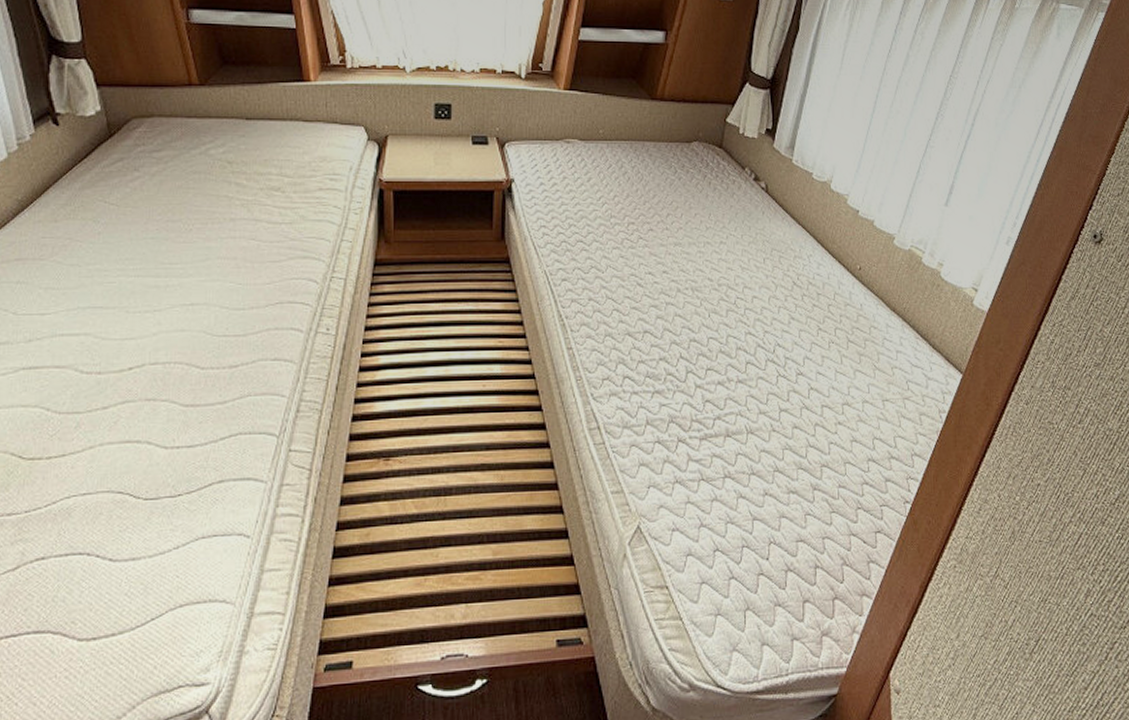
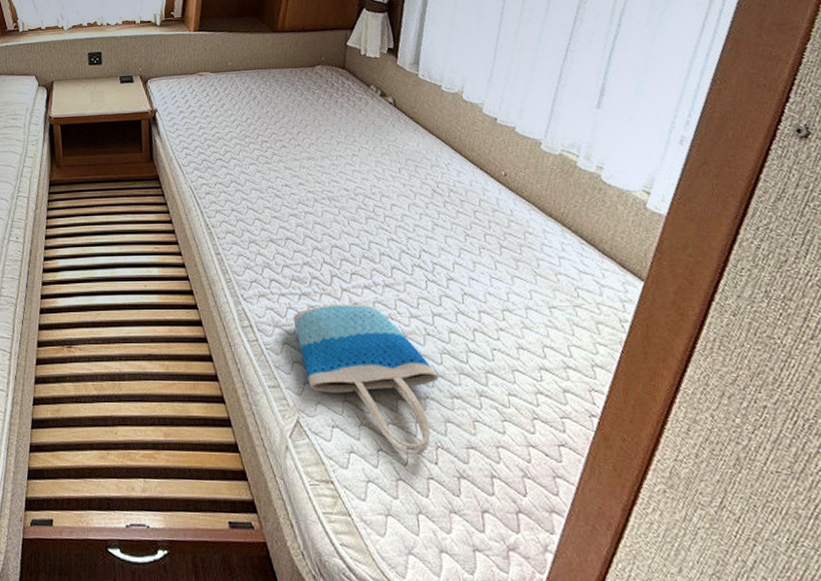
tote bag: none [643,400,779,552] -> present [293,303,439,455]

